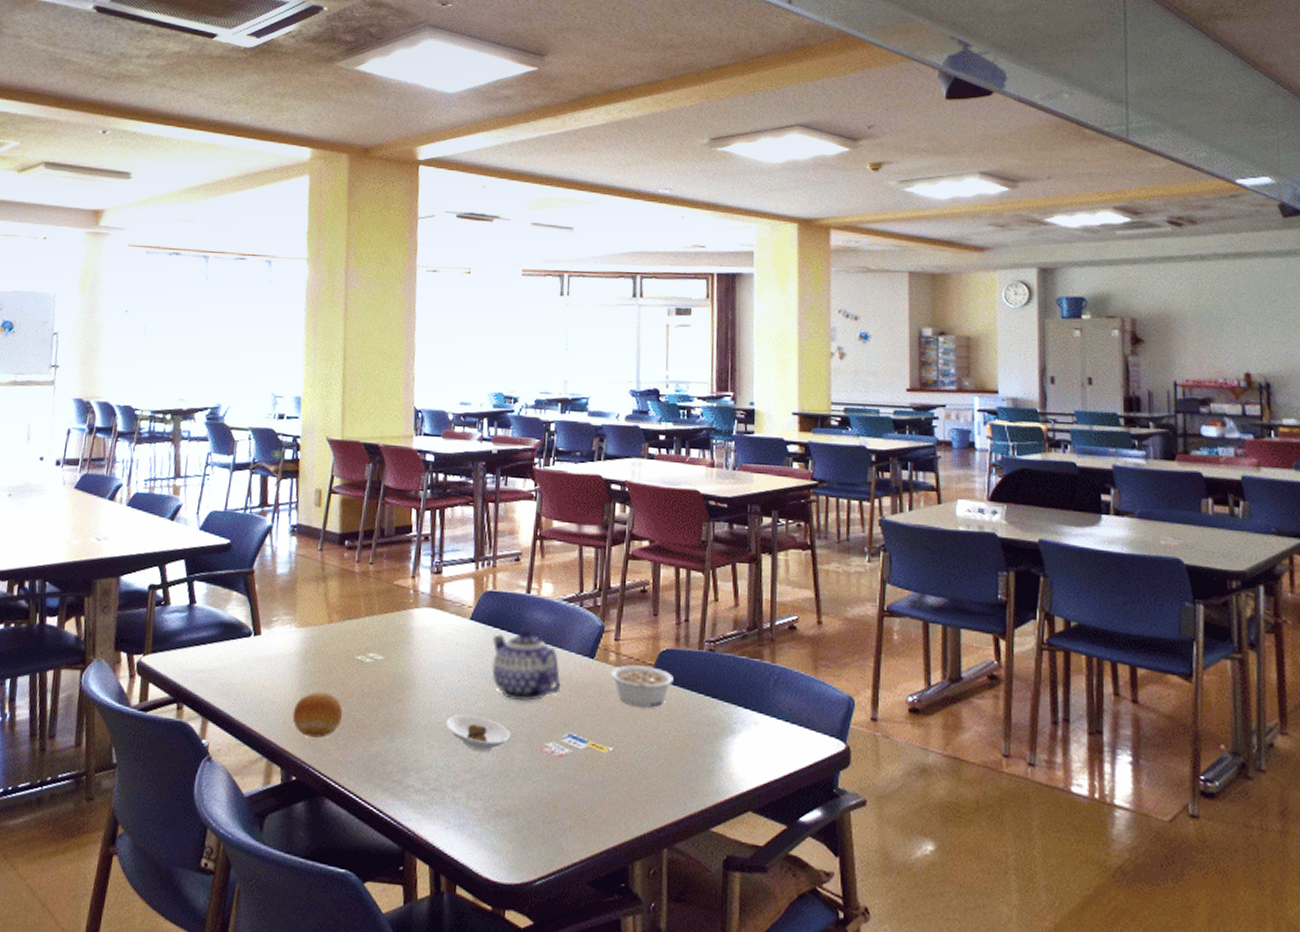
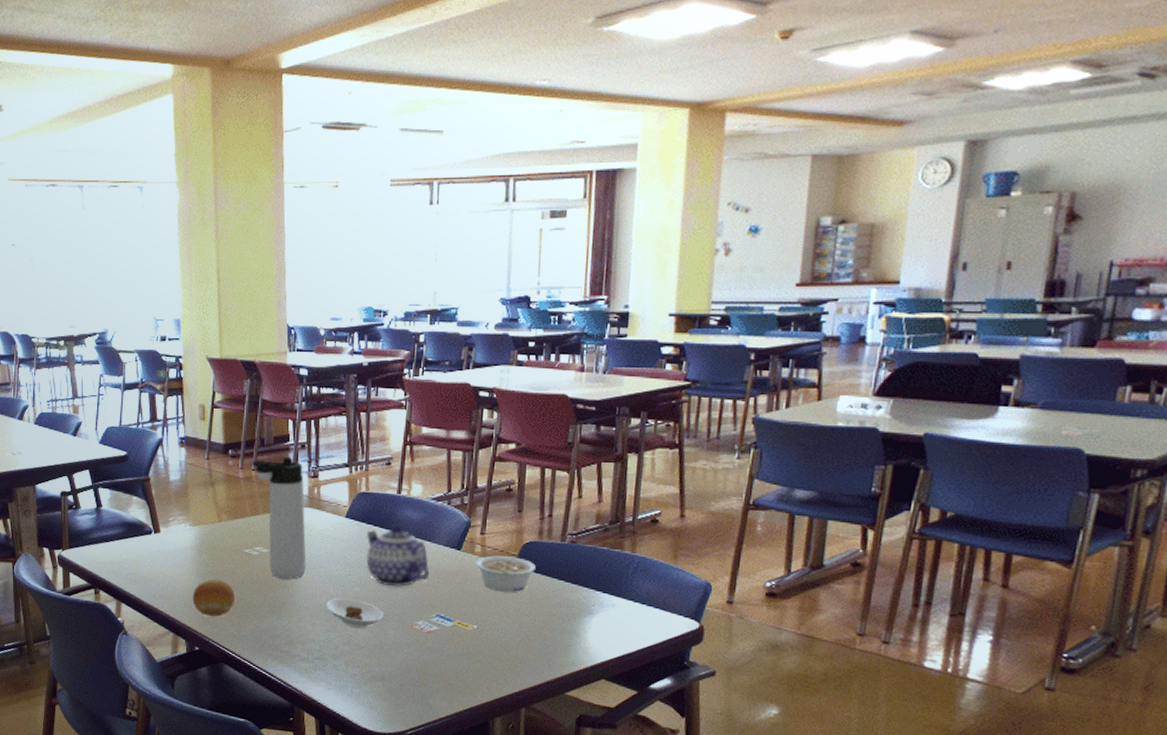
thermos bottle: none [370,549,426,692] -> present [252,456,306,580]

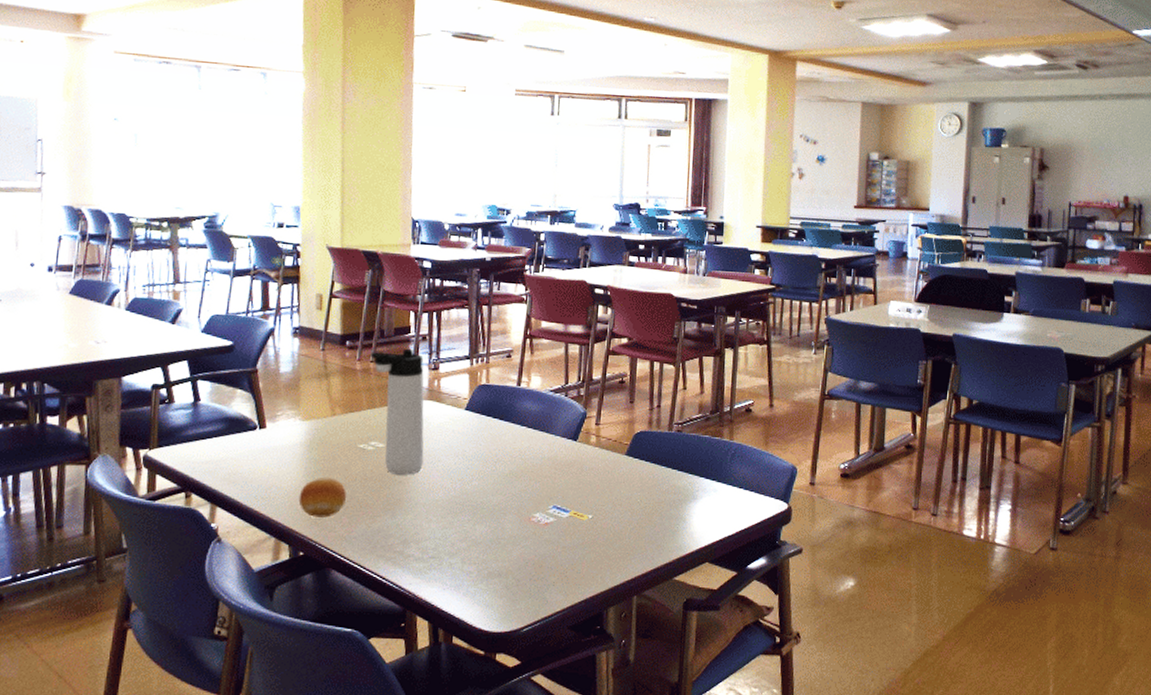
saucer: present [326,597,384,629] -> none [443,492,502,524]
teapot: present [366,523,430,588] -> none [485,415,547,480]
legume: present [475,555,536,592] -> none [591,445,646,481]

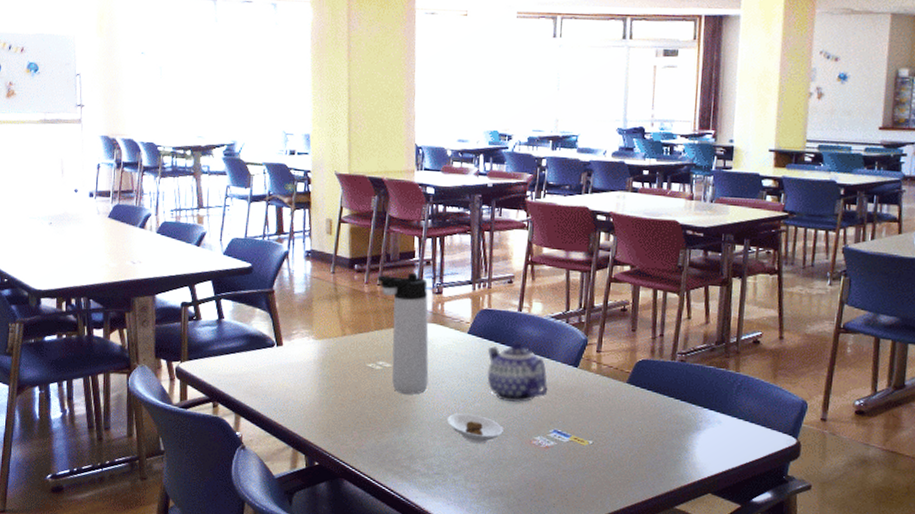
fruit: present [298,477,346,518] -> none [313,393,356,431]
saucer: none [443,492,502,524] -> present [447,413,503,444]
teapot: none [485,415,547,480] -> present [487,340,548,403]

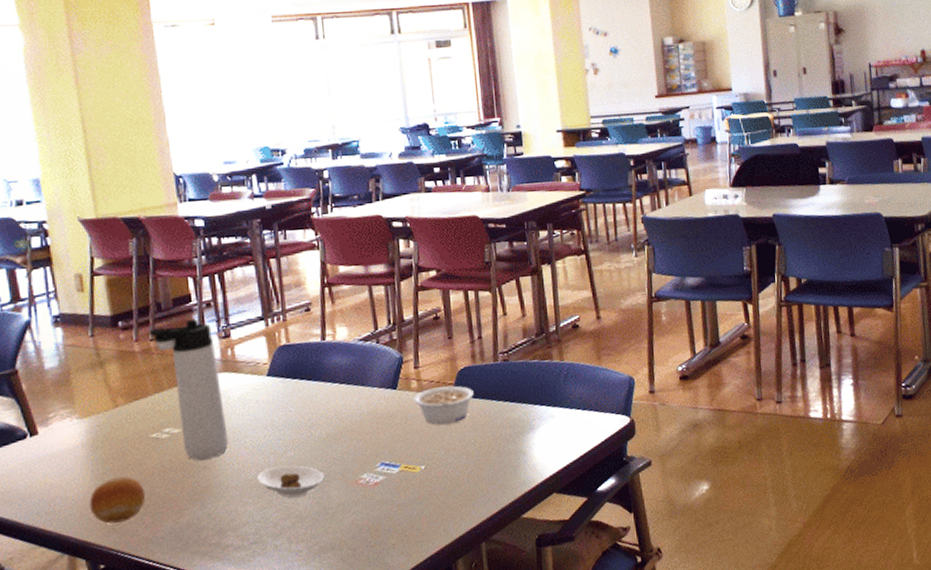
fruit: none [313,393,356,431] -> present [89,475,145,524]
teapot: present [487,340,548,403] -> none [293,373,368,443]
legume: none [591,373,648,409] -> present [413,385,474,425]

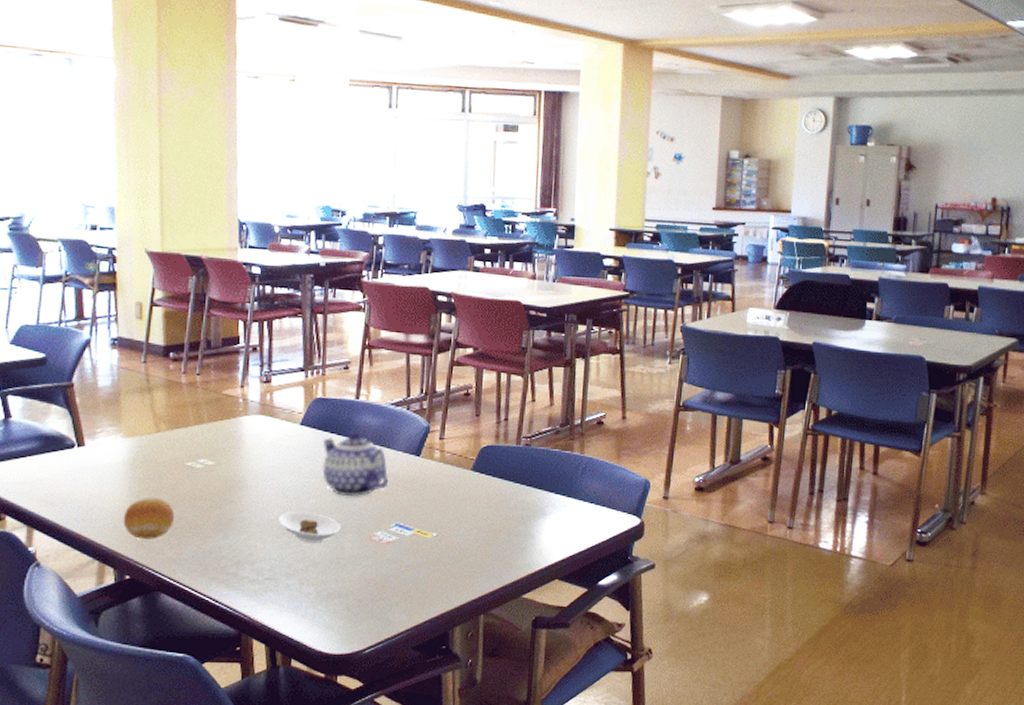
thermos bottle: present [149,318,229,460] -> none [197,360,257,494]
teapot: none [293,373,368,443] -> present [322,430,389,497]
legume: present [413,385,474,425] -> none [434,460,493,497]

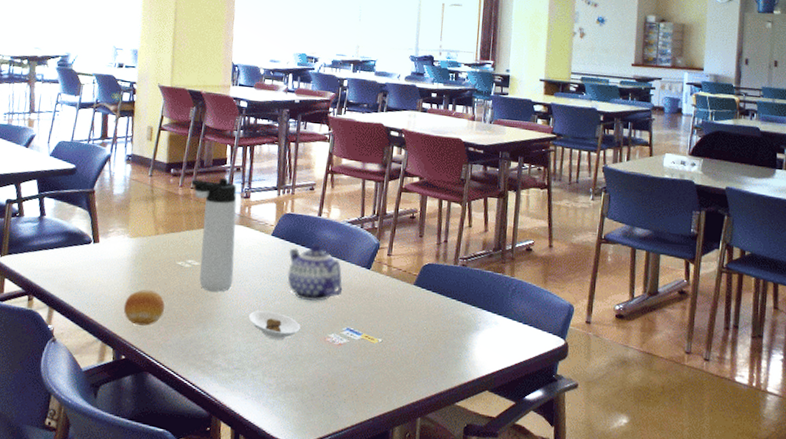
thermos bottle: none [197,360,257,494] -> present [191,178,237,292]

